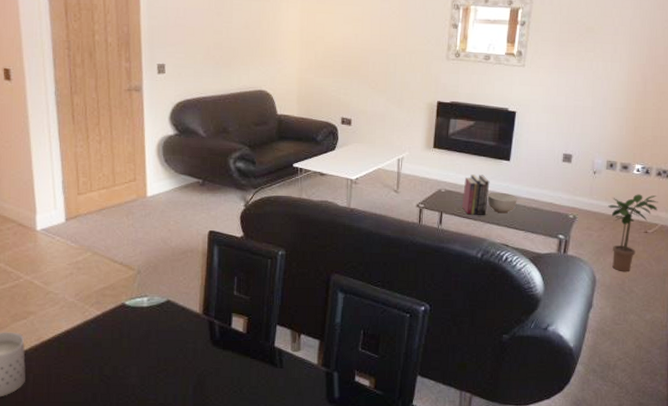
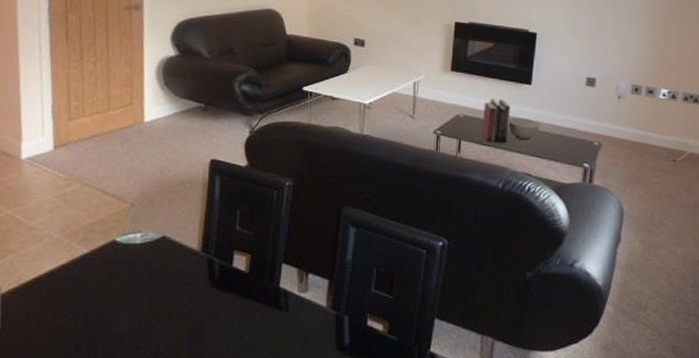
potted plant: present [608,194,658,271] -> none [634,120,686,202]

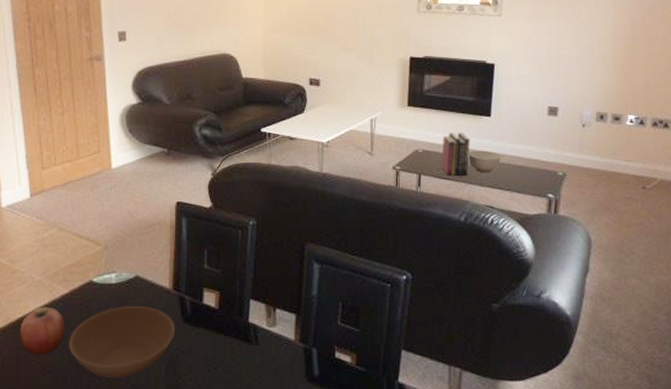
fruit: none [32,267,83,319] -> present [20,307,66,355]
bowl: none [84,267,202,346] -> present [68,305,176,379]

